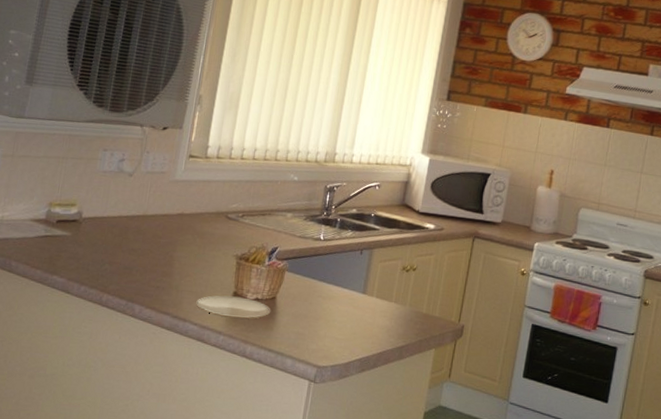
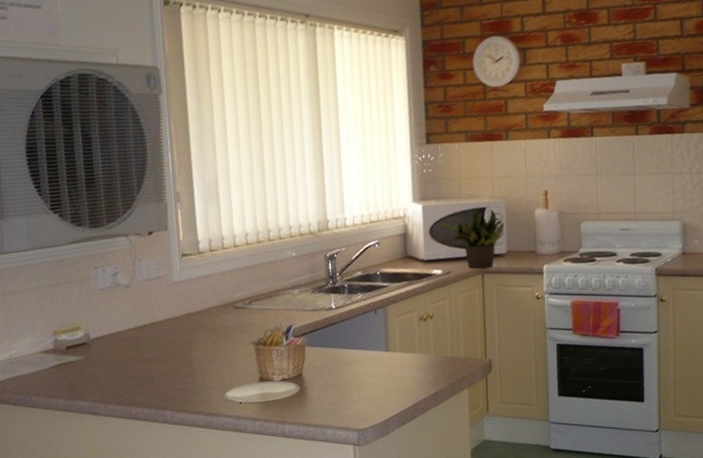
potted plant: none [442,171,505,233] -> present [439,207,504,269]

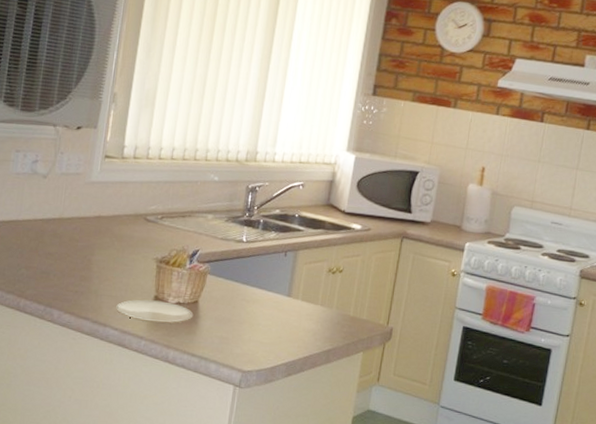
potted plant: present [439,207,504,269] -> none [368,169,435,234]

